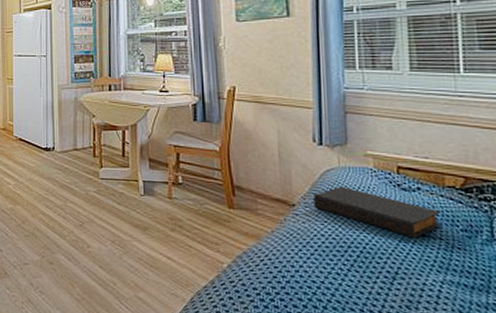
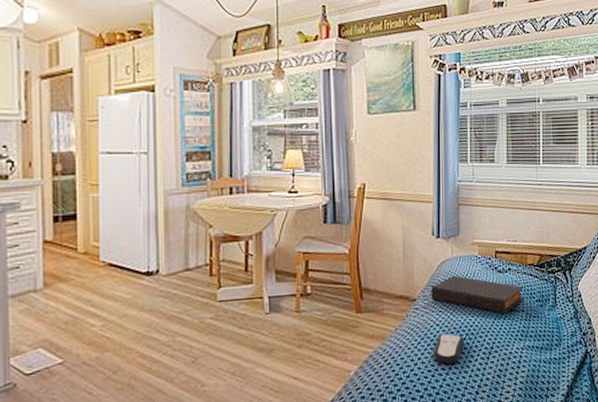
remote control: none [318,245,358,281] -> present [433,333,464,365]

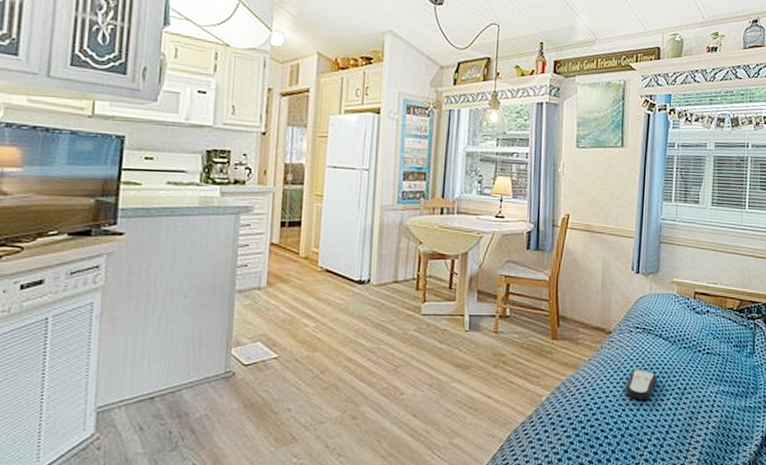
book: present [431,275,524,314] -> none [627,313,722,356]

